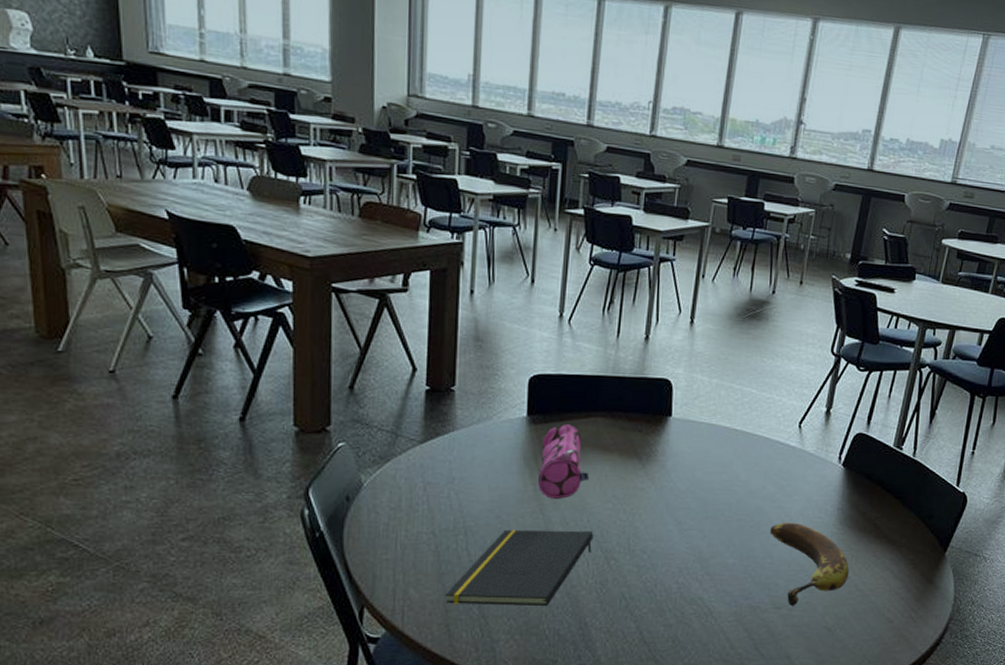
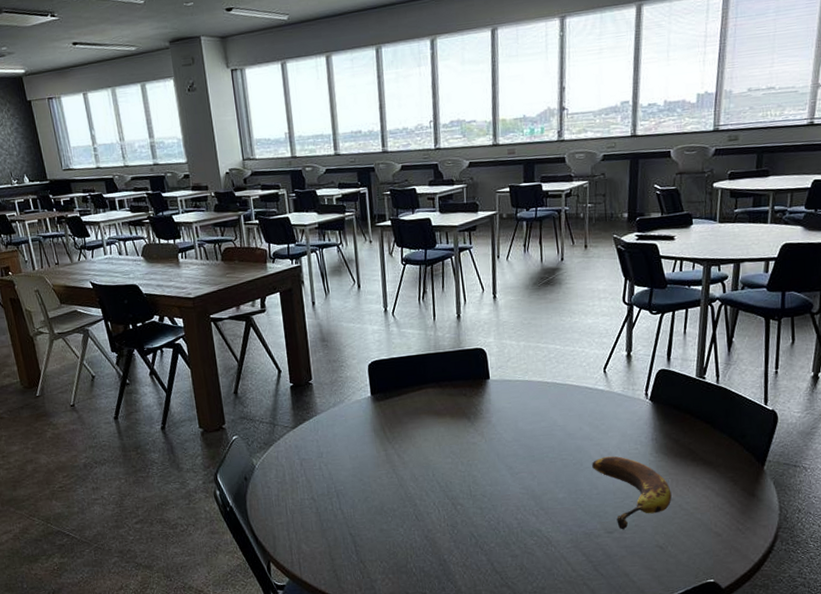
notepad: present [445,529,594,607] -> none [329,483,440,554]
pencil case: present [538,424,589,499] -> none [386,398,428,460]

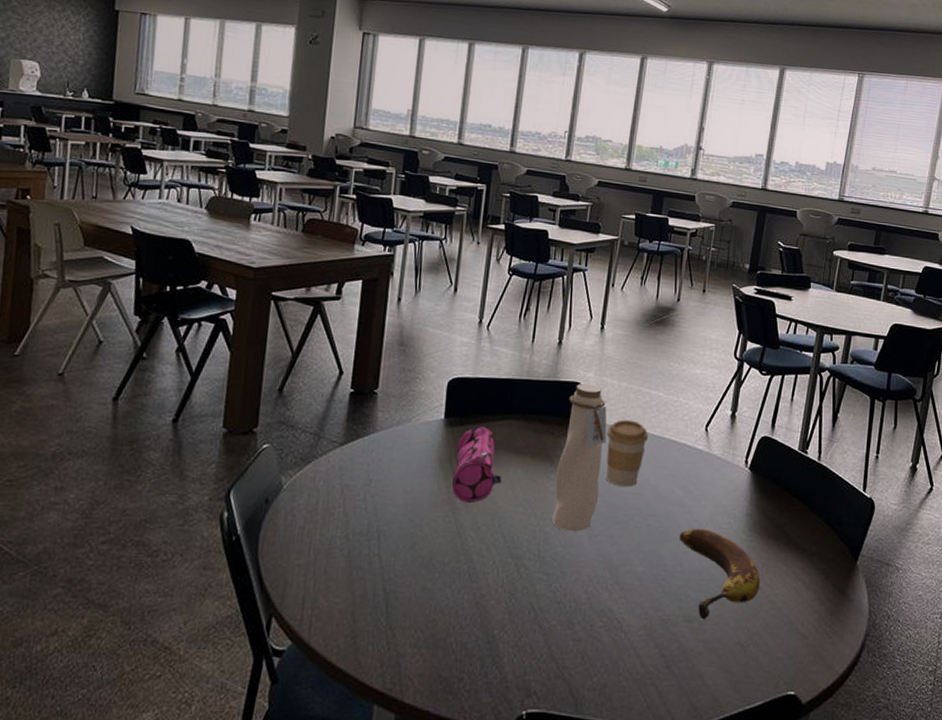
pencil case: none [386,398,428,460] -> present [452,427,501,502]
water bottle: none [474,347,515,473] -> present [552,383,607,532]
coffee cup: none [513,373,551,431] -> present [606,419,648,486]

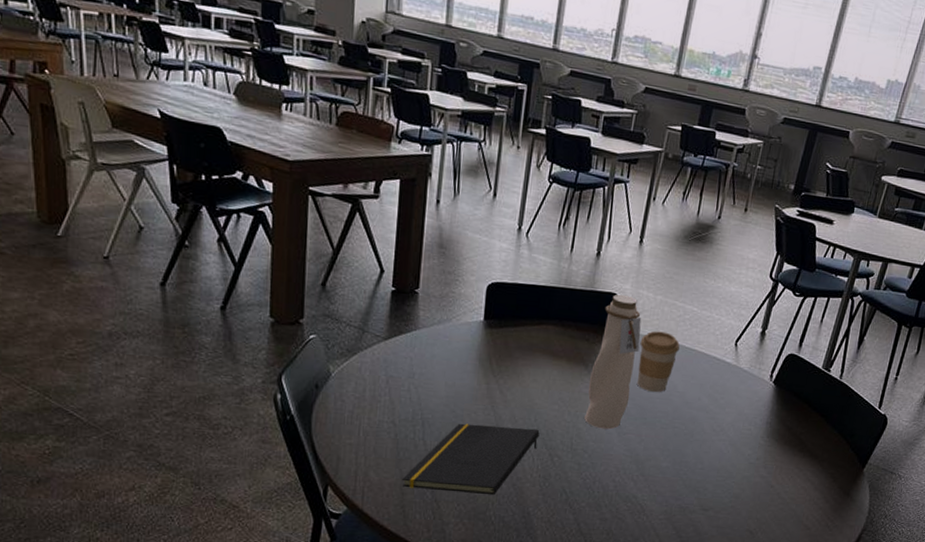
notepad: none [354,534,505,618] -> present [402,423,540,496]
pencil case: present [452,427,501,502] -> none [491,330,538,398]
banana: present [679,528,760,620] -> none [702,432,773,510]

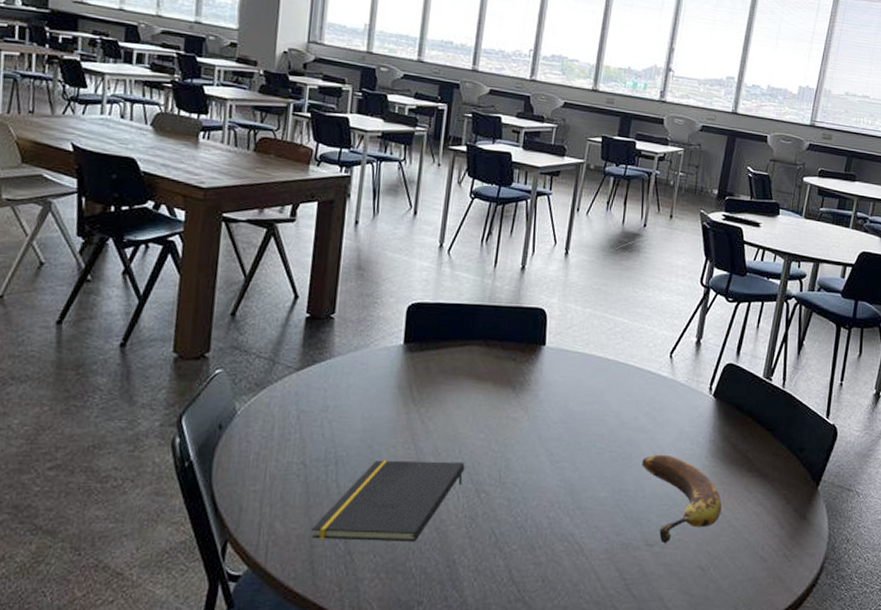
water bottle: present [584,294,642,430] -> none [513,309,571,458]
coffee cup: present [637,331,680,392] -> none [569,346,612,413]
banana: none [702,432,773,510] -> present [642,454,722,544]

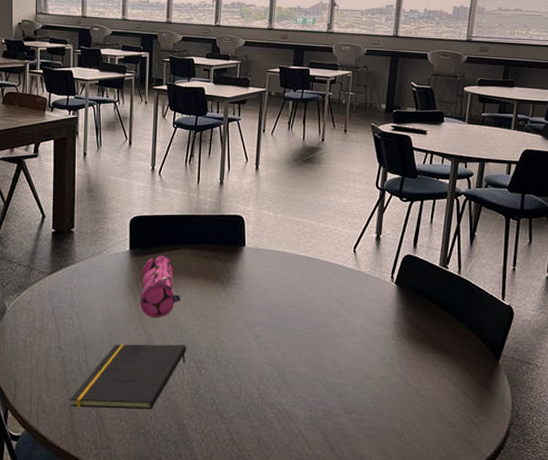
pencil case: none [411,353,462,429] -> present [140,256,180,318]
banana: present [642,454,722,544] -> none [336,335,410,411]

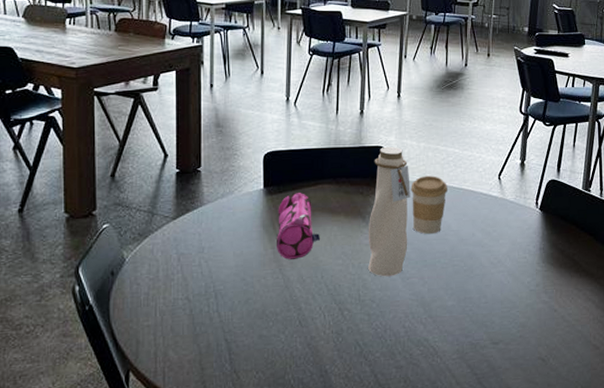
notepad: present [70,344,187,410] -> none [201,285,328,362]
water bottle: none [225,216,267,340] -> present [368,146,411,277]
coffee cup: none [267,245,303,301] -> present [410,175,448,234]

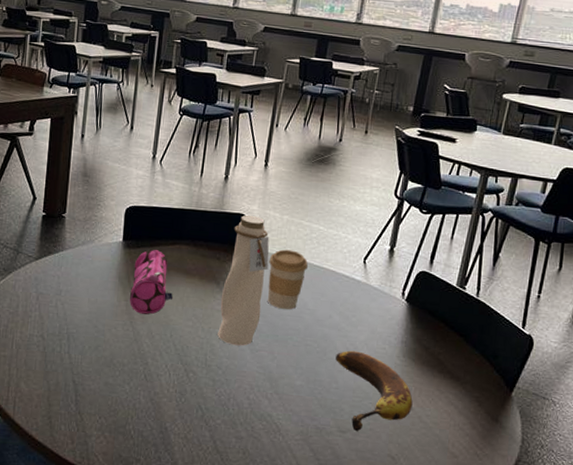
banana: none [482,264,555,341] -> present [335,350,413,432]

